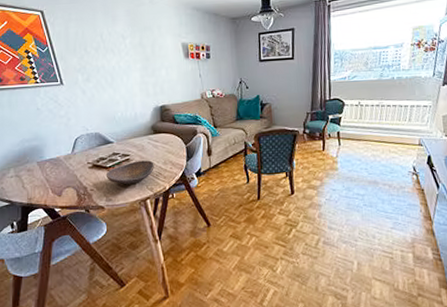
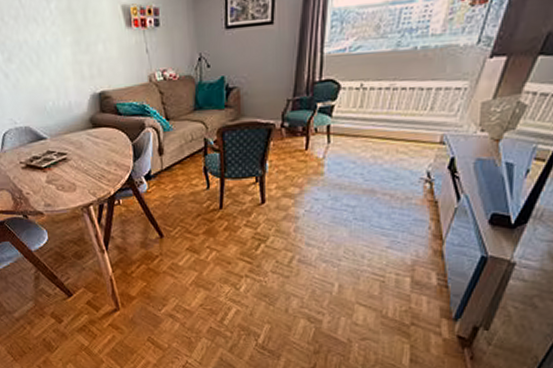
decorative bowl: present [105,160,154,185] -> none [41,160,96,189]

